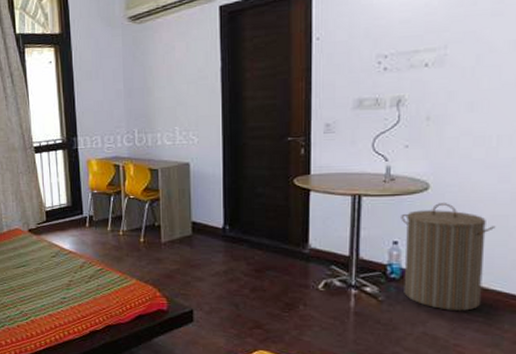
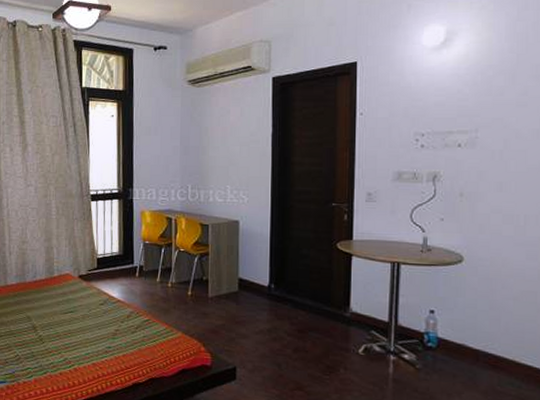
laundry hamper: present [401,203,496,311] -> none [437,275,525,384]

